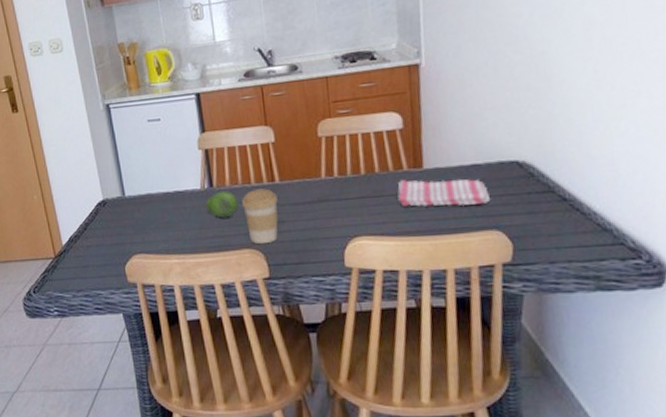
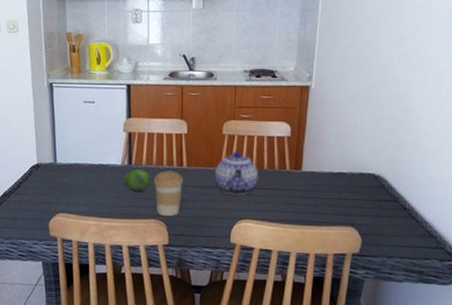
teapot: none [314,155,371,210] -> present [214,151,259,196]
dish towel: present [397,178,491,207] -> none [279,178,350,205]

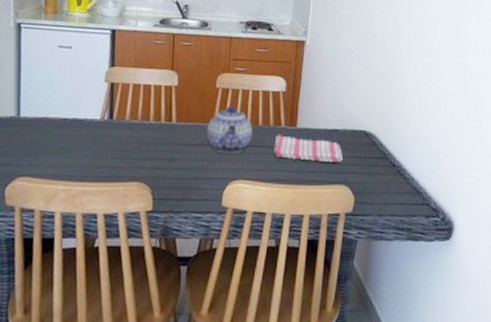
fruit: present [123,168,151,192] -> none [102,124,135,150]
coffee cup: present [154,171,183,217] -> none [138,127,172,179]
dish towel: none [279,178,350,205] -> present [274,135,344,163]

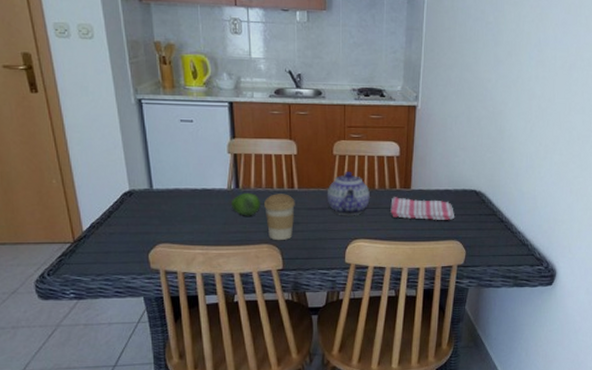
fruit: none [102,124,135,150] -> present [230,192,260,216]
coffee cup: none [138,127,172,179] -> present [264,194,295,241]

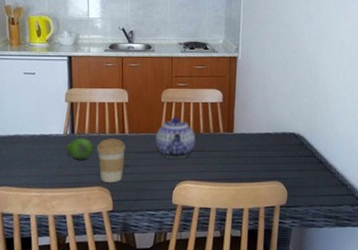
dish towel: present [390,197,455,221] -> none [215,140,276,163]

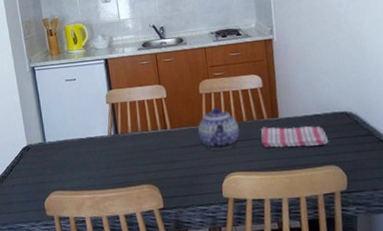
fruit: present [66,137,94,160] -> none [112,137,138,159]
coffee cup: present [97,138,126,183] -> none [141,135,171,181]
dish towel: none [215,140,276,163] -> present [260,125,329,148]

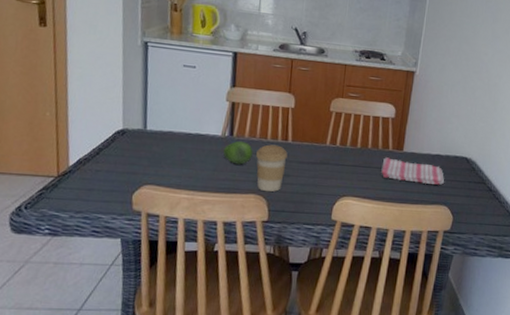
fruit: none [112,137,138,159] -> present [222,140,253,165]
coffee cup: none [141,135,171,181] -> present [256,144,288,192]
teapot: present [197,107,240,151] -> none [319,129,363,174]

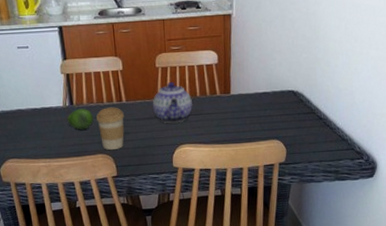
teapot: none [319,129,363,174] -> present [152,82,193,124]
dish towel: present [381,157,445,185] -> none [212,102,275,123]

